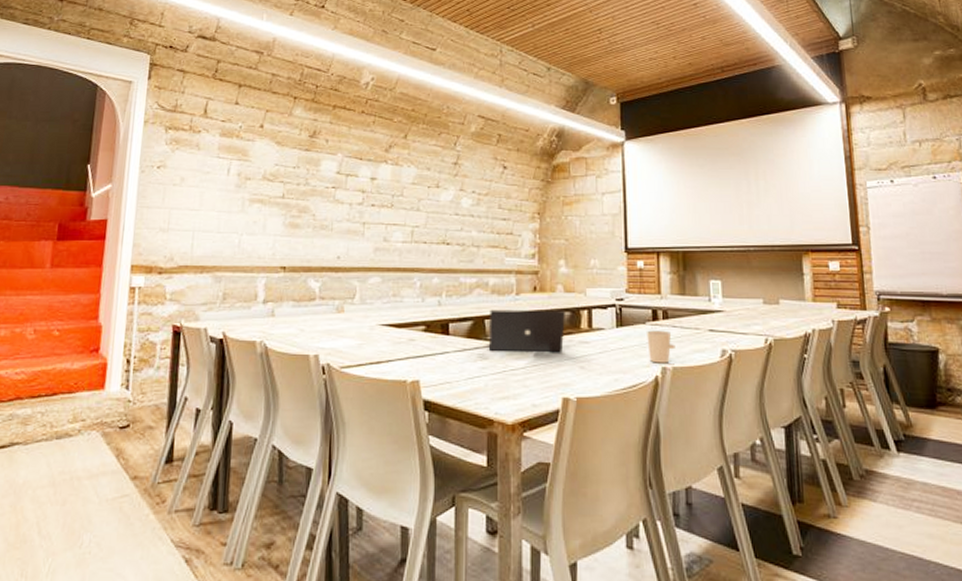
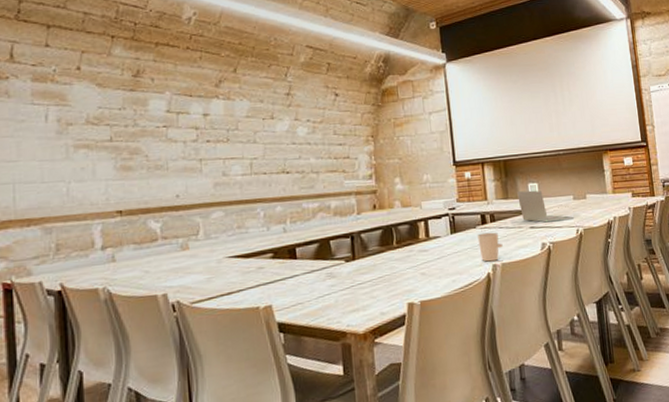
laptop: present [488,309,565,352] -> none [334,224,405,269]
laptop: none [696,287,762,327] -> present [517,190,574,223]

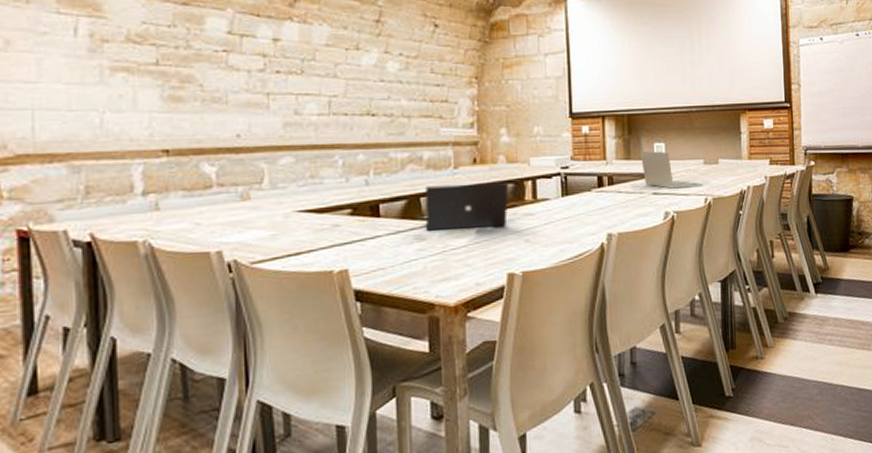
laptop: none [334,224,405,269] -> present [425,182,509,231]
cup: present [478,232,503,262] -> none [593,196,621,231]

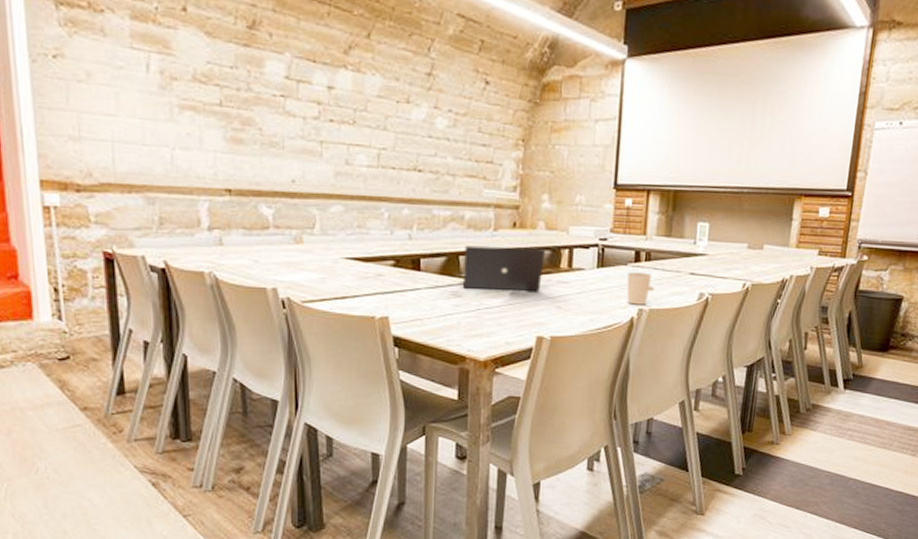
cup: none [593,196,621,231] -> present [626,272,655,305]
laptop: present [641,150,703,189] -> none [682,228,743,272]

